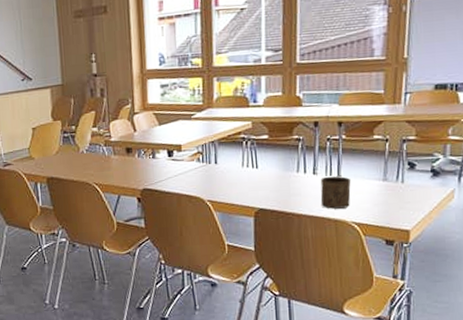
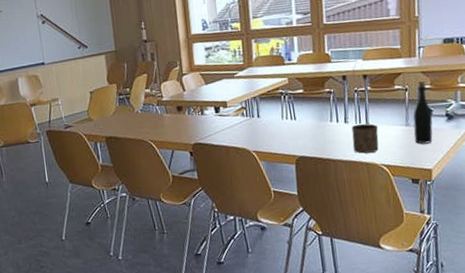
bottle: none [392,131,415,202] -> present [413,81,433,144]

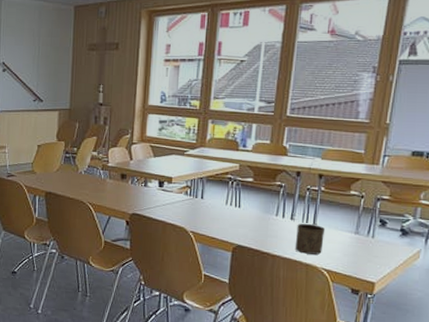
bottle: present [413,81,433,144] -> none [362,191,386,256]

